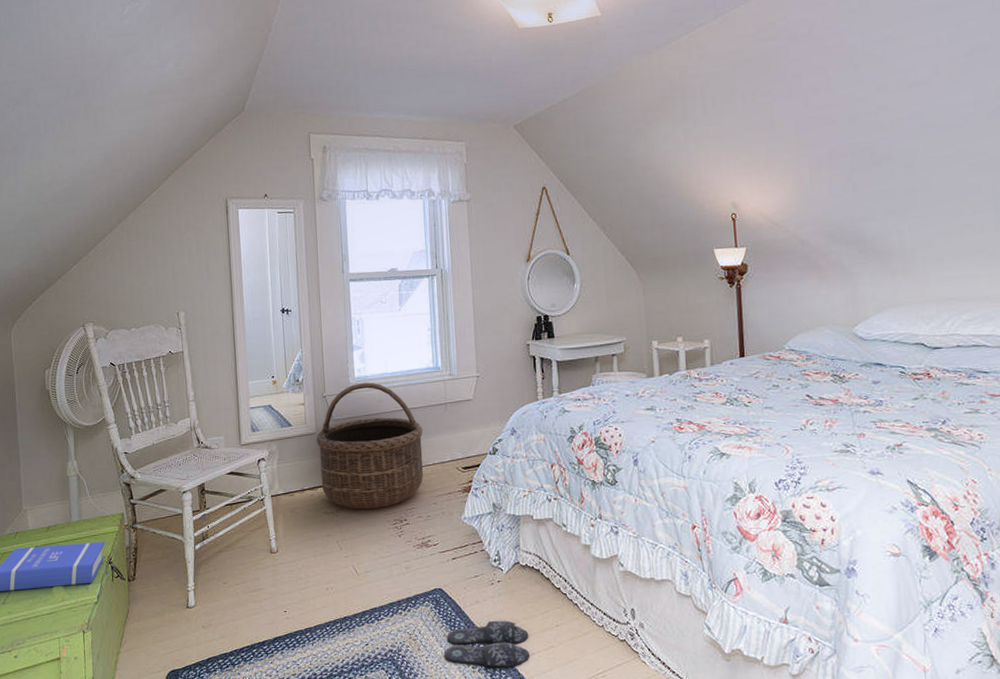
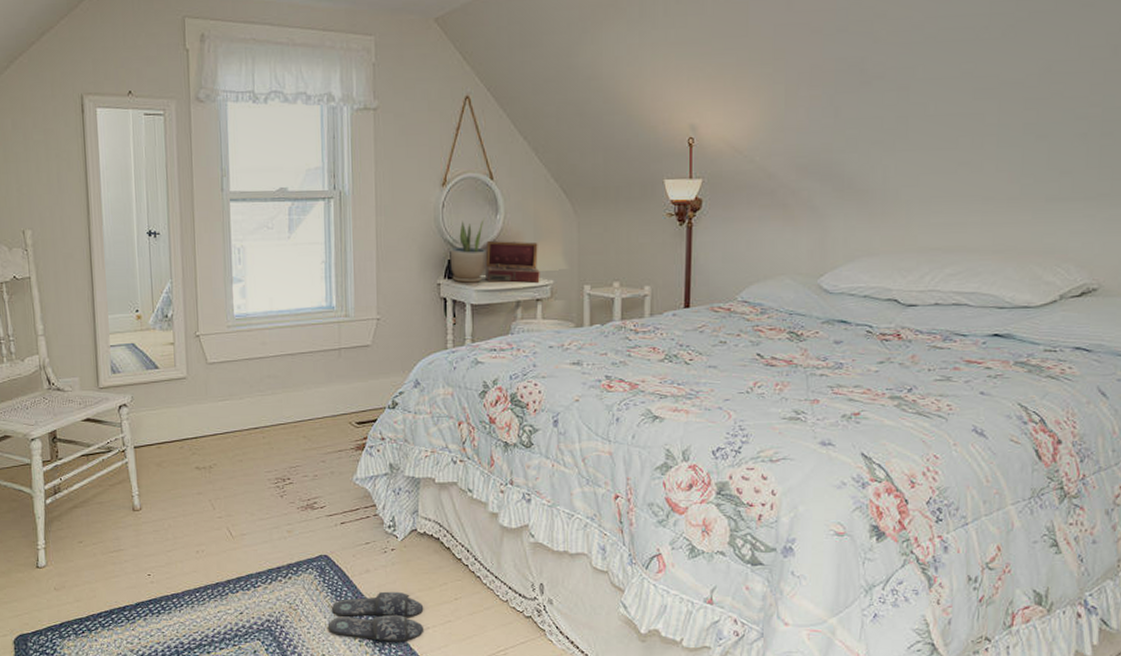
basket: present [316,382,424,510] -> none [187,321,312,466]
potted plant: none [536,287,568,343] -> present [450,217,487,283]
wooden box: none [566,305,614,342] -> present [485,240,540,284]

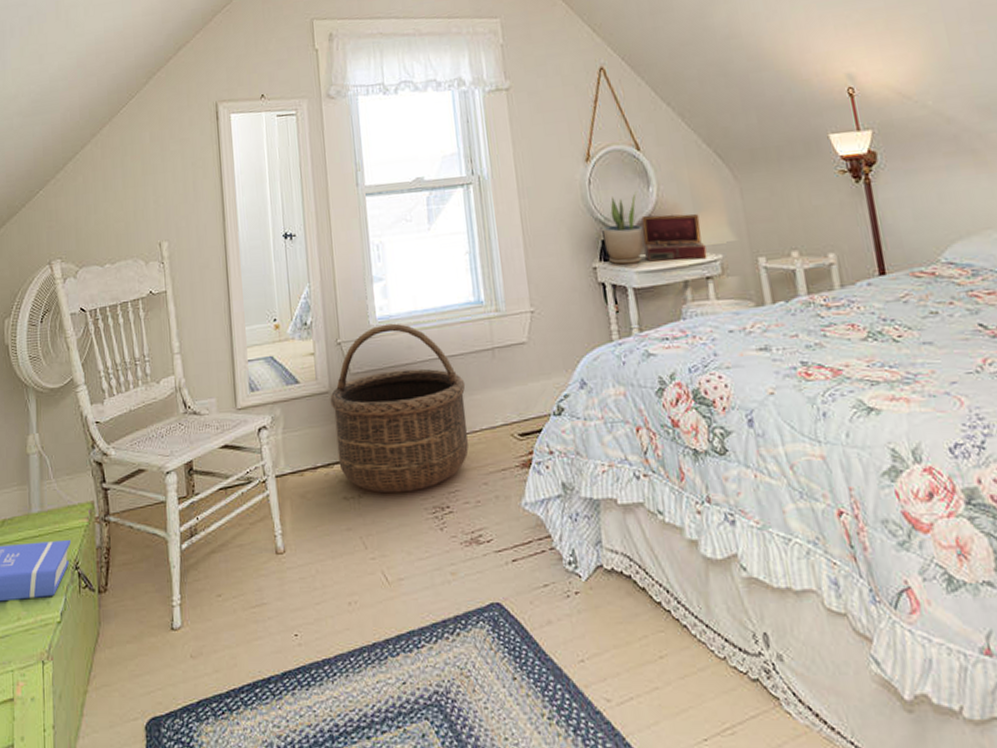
basket: none [187,321,312,466] -> present [330,323,469,494]
slippers: present [327,591,424,642] -> none [508,649,626,719]

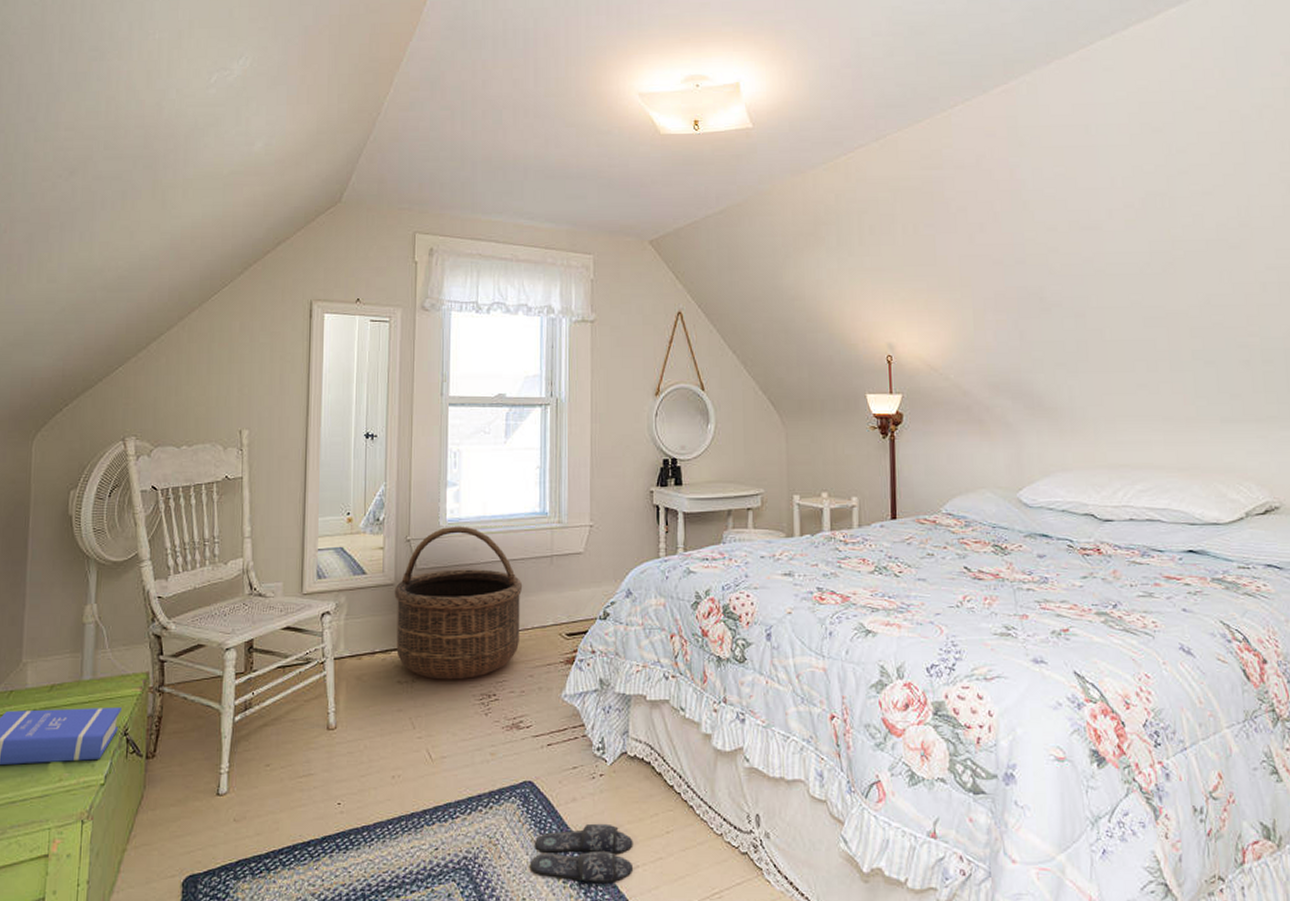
slippers: none [508,649,626,719] -> present [529,823,633,884]
potted plant: present [602,191,644,265] -> none [662,427,698,491]
wooden box: present [641,213,707,262] -> none [697,449,751,493]

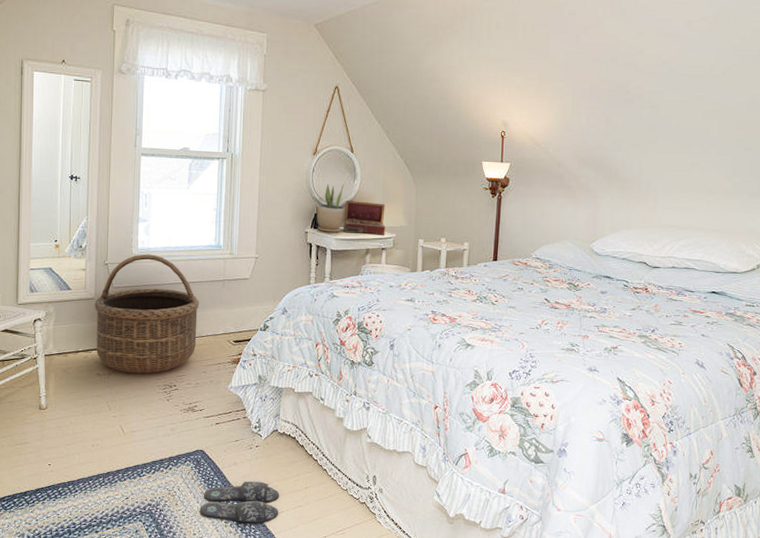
potted plant: none [662,427,698,491] -> present [316,182,346,233]
wooden box: none [697,449,751,493] -> present [343,200,386,236]

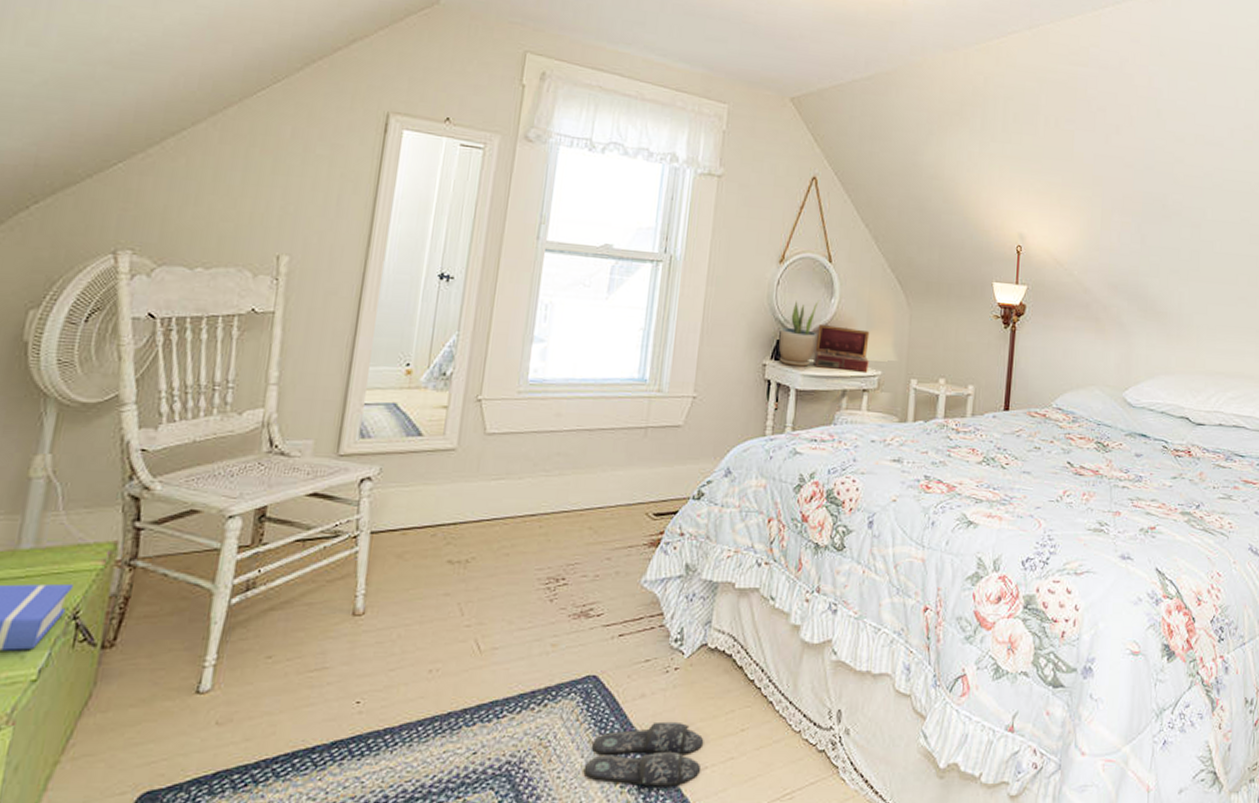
basket: present [94,254,200,374] -> none [450,387,610,561]

